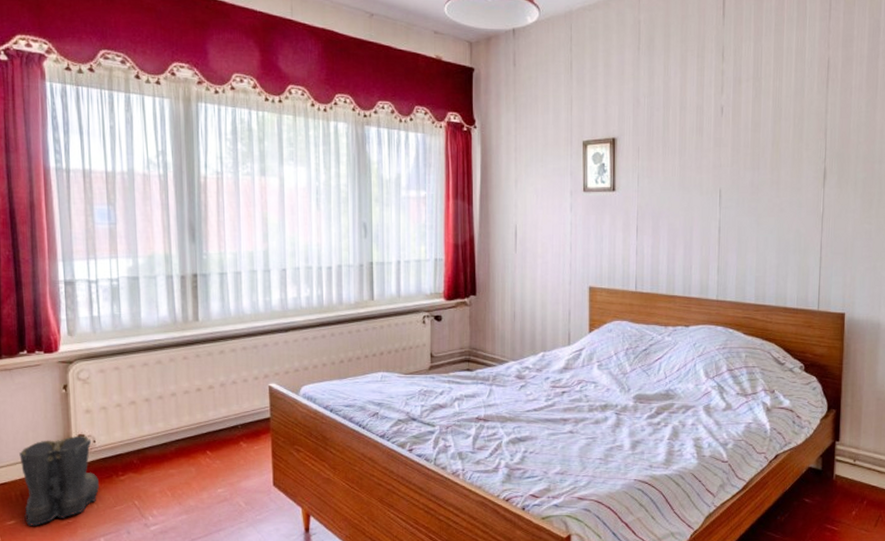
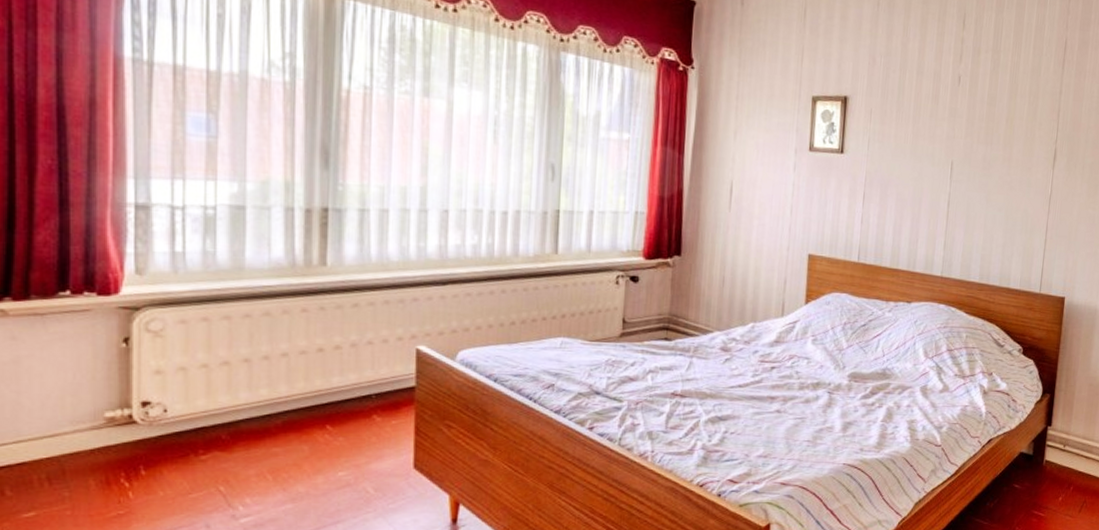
boots: present [19,435,99,526] -> none [49,402,168,519]

